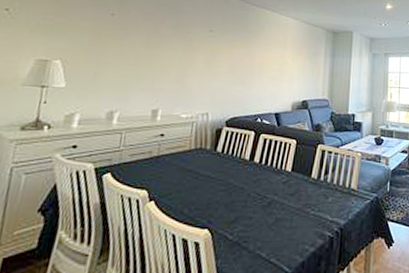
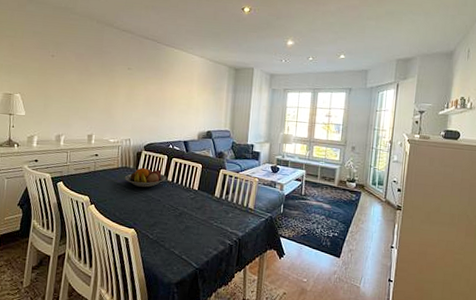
fruit bowl: none [198,147,252,173] -> present [124,167,166,188]

